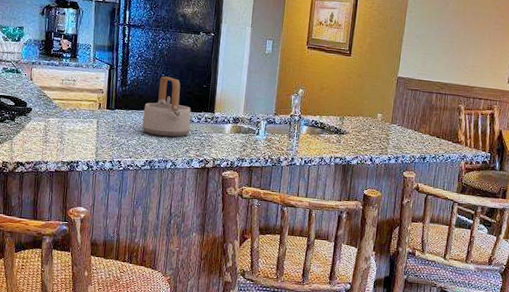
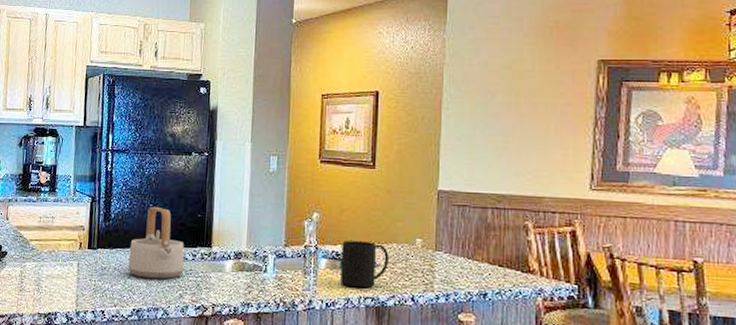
mug: none [317,112,356,150] -> present [340,240,389,287]

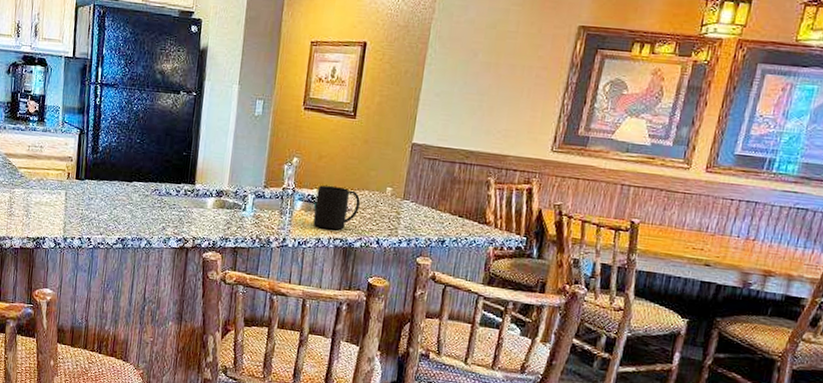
teapot: present [128,206,185,280] -> none [114,142,169,212]

